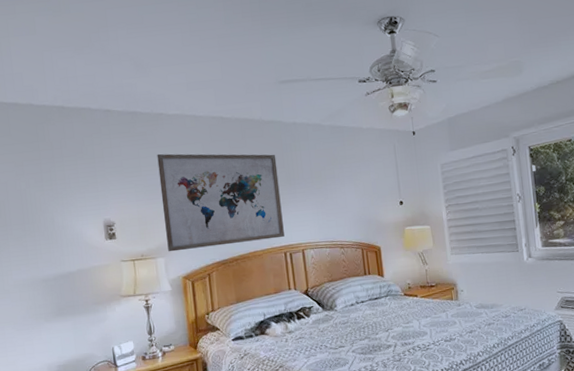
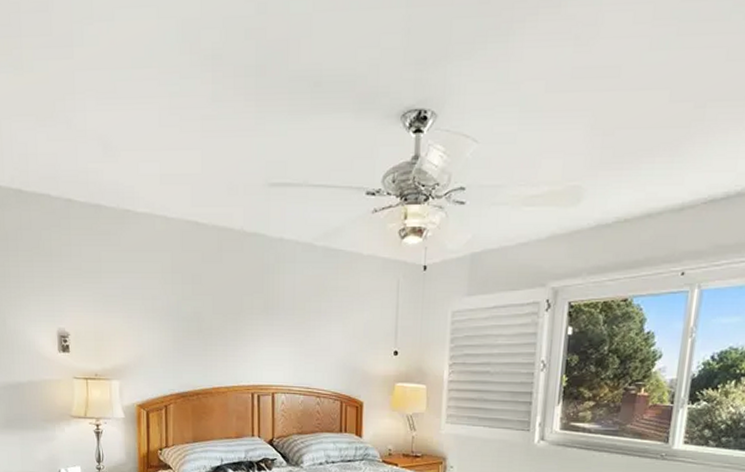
wall art: present [157,153,284,252] -> none [120,259,255,376]

